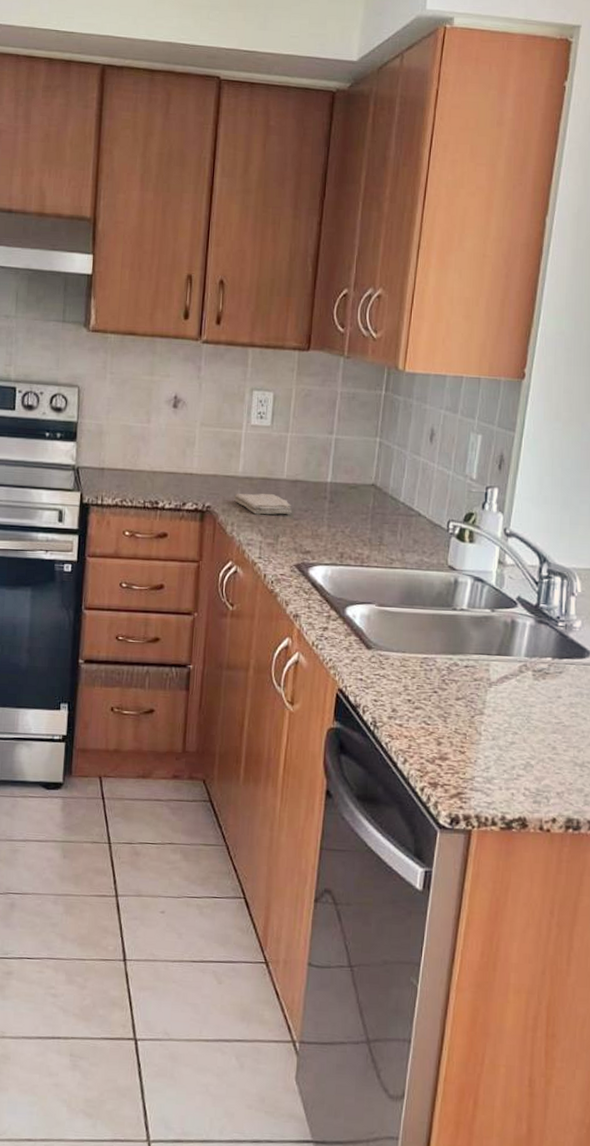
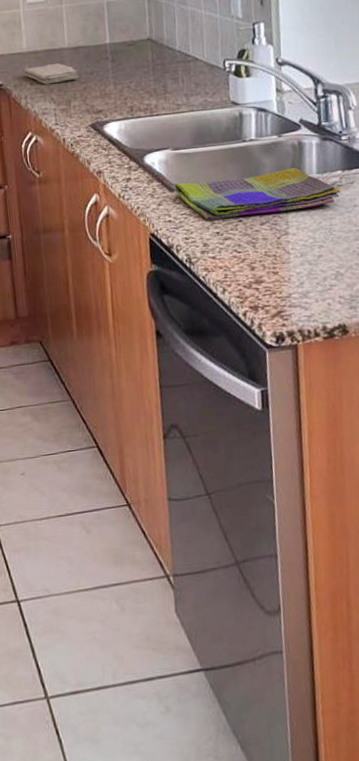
dish towel: none [372,641,547,691] -> present [174,168,341,220]

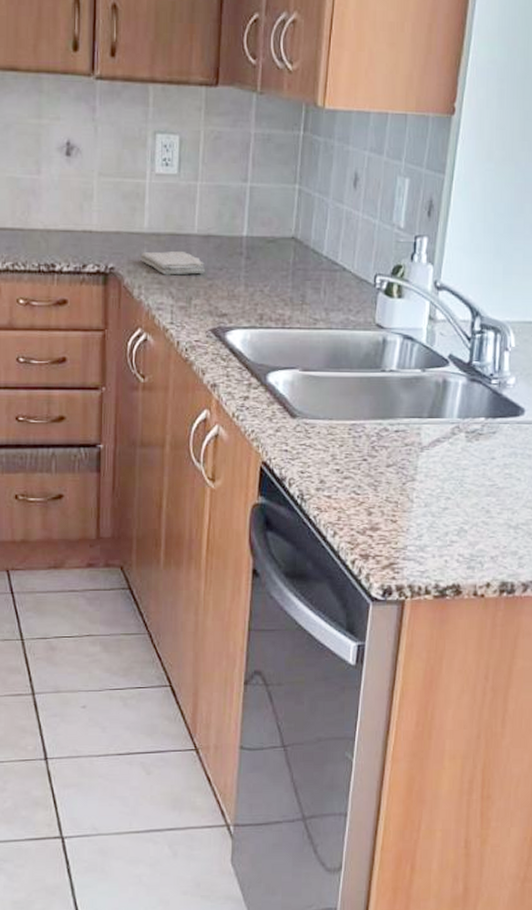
dish towel: present [174,168,341,220] -> none [297,408,480,455]

